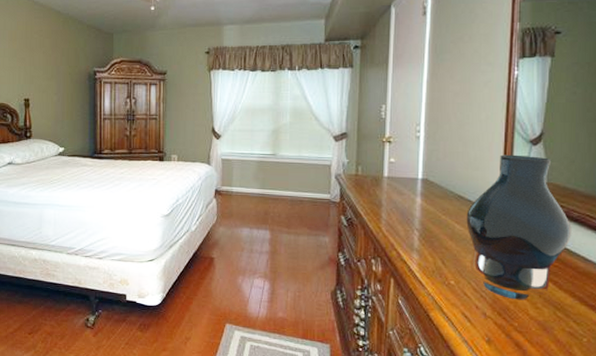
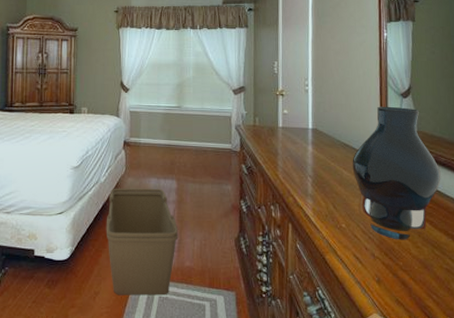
bicycle basket: none [197,237,272,344] -> present [106,188,179,295]

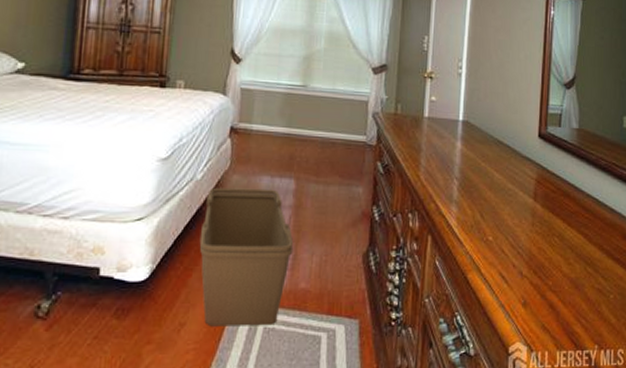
vase: present [352,106,441,240] -> none [505,97,600,256]

